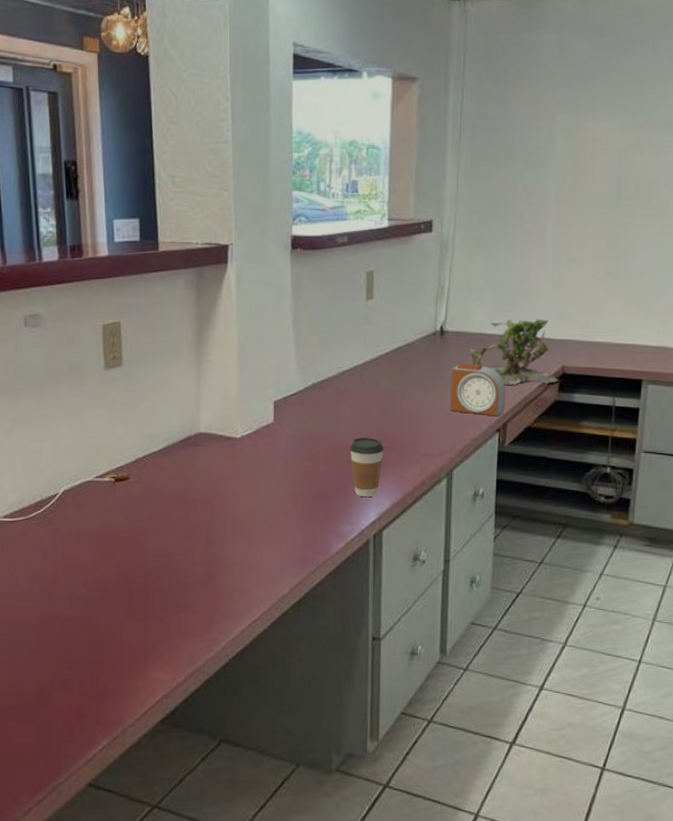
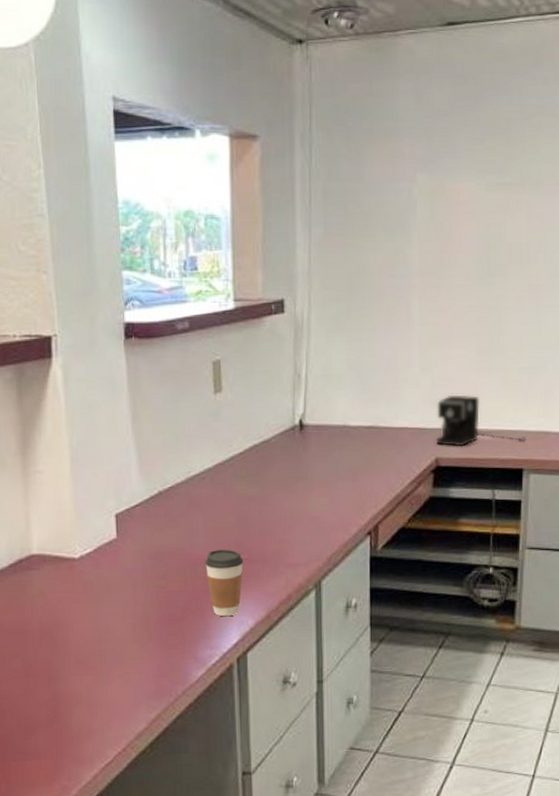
alarm clock: present [450,363,505,417] -> none [314,460,375,518]
plant: present [470,319,562,385] -> none [333,407,437,482]
coffee maker: none [563,310,646,357] -> present [436,394,526,447]

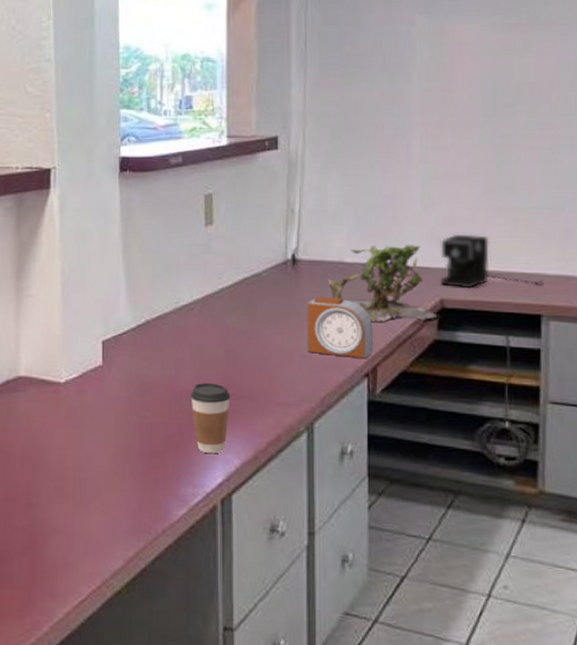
alarm clock: none [314,460,375,518] -> present [307,296,373,359]
plant: none [333,407,437,482] -> present [327,245,442,322]

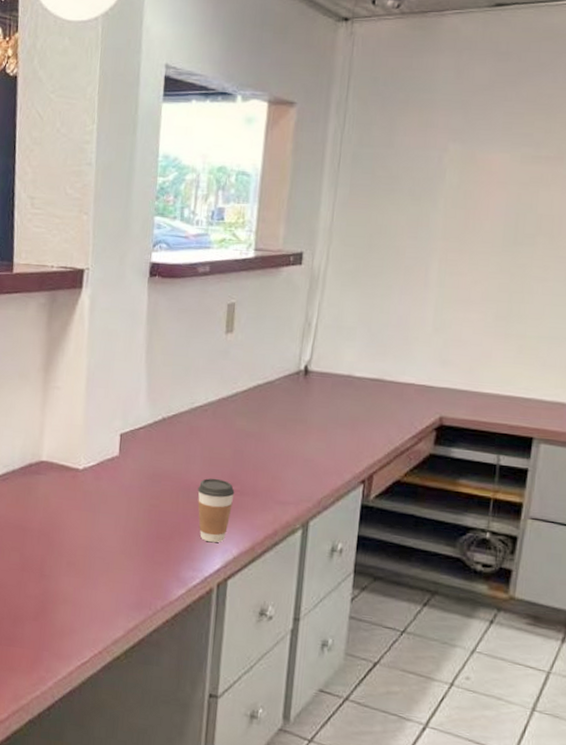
alarm clock: present [307,296,373,359] -> none [311,406,374,467]
plant: present [327,245,442,322] -> none [336,362,440,436]
coffee maker: present [441,234,543,289] -> none [442,356,539,410]

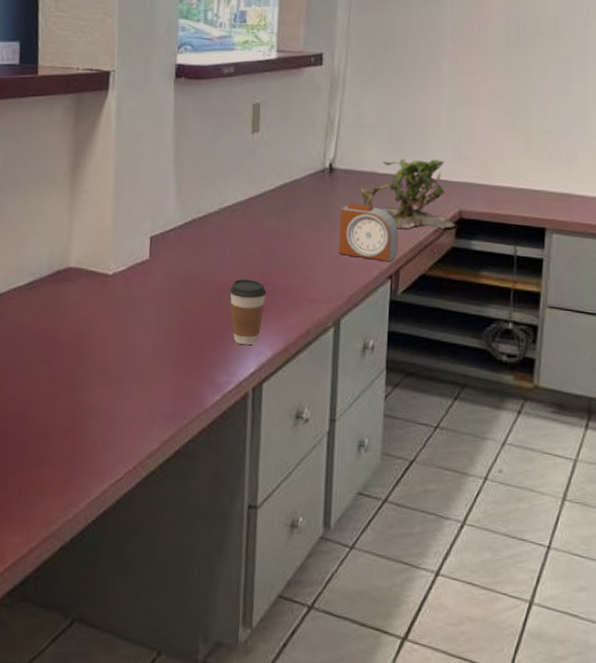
alarm clock: none [311,406,374,467] -> present [339,203,398,262]
plant: none [336,362,440,436] -> present [360,159,460,230]

